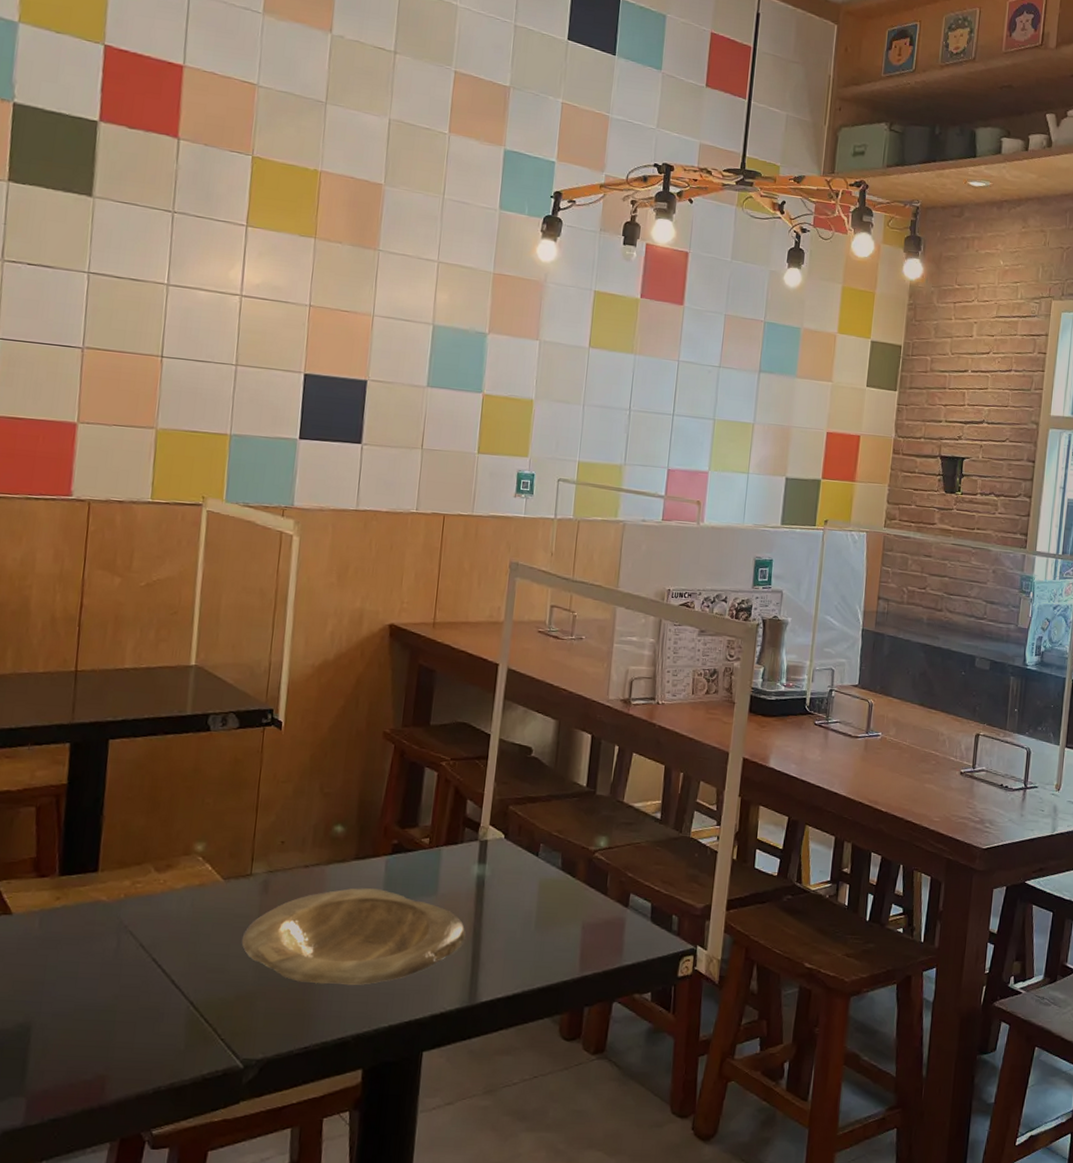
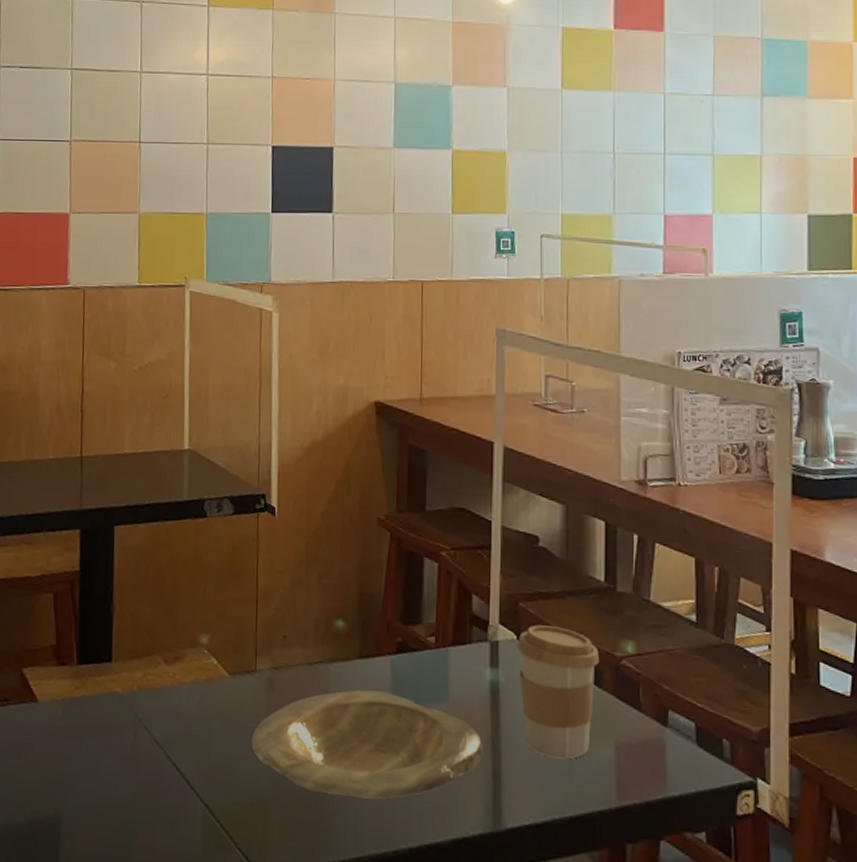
coffee cup: none [503,825,576,940] -> present [516,625,600,759]

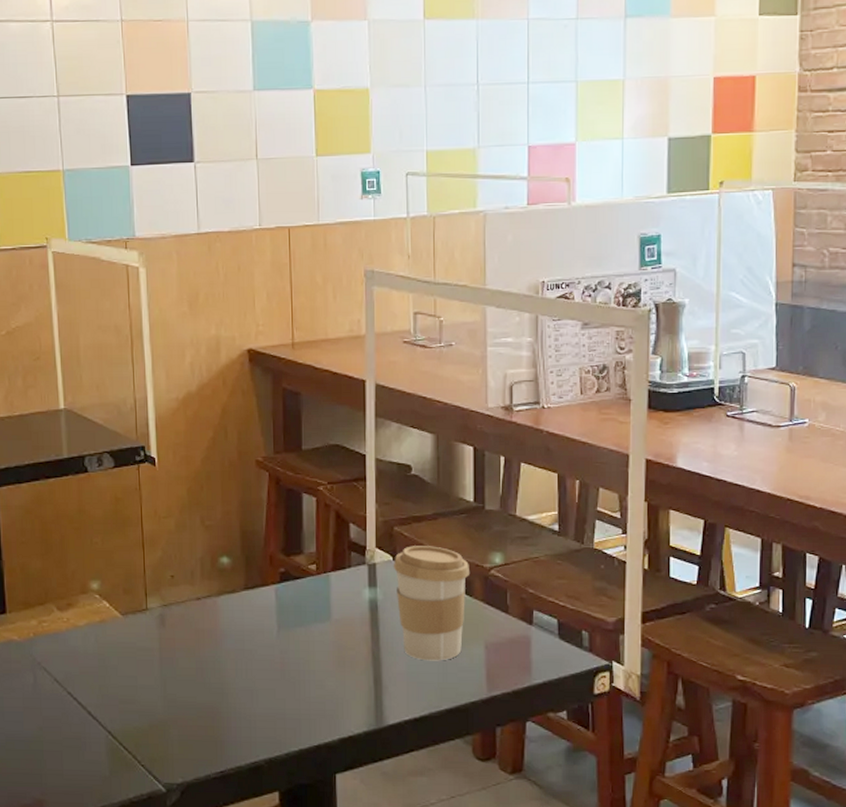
plate: present [251,689,483,799] -> none [147,617,364,711]

